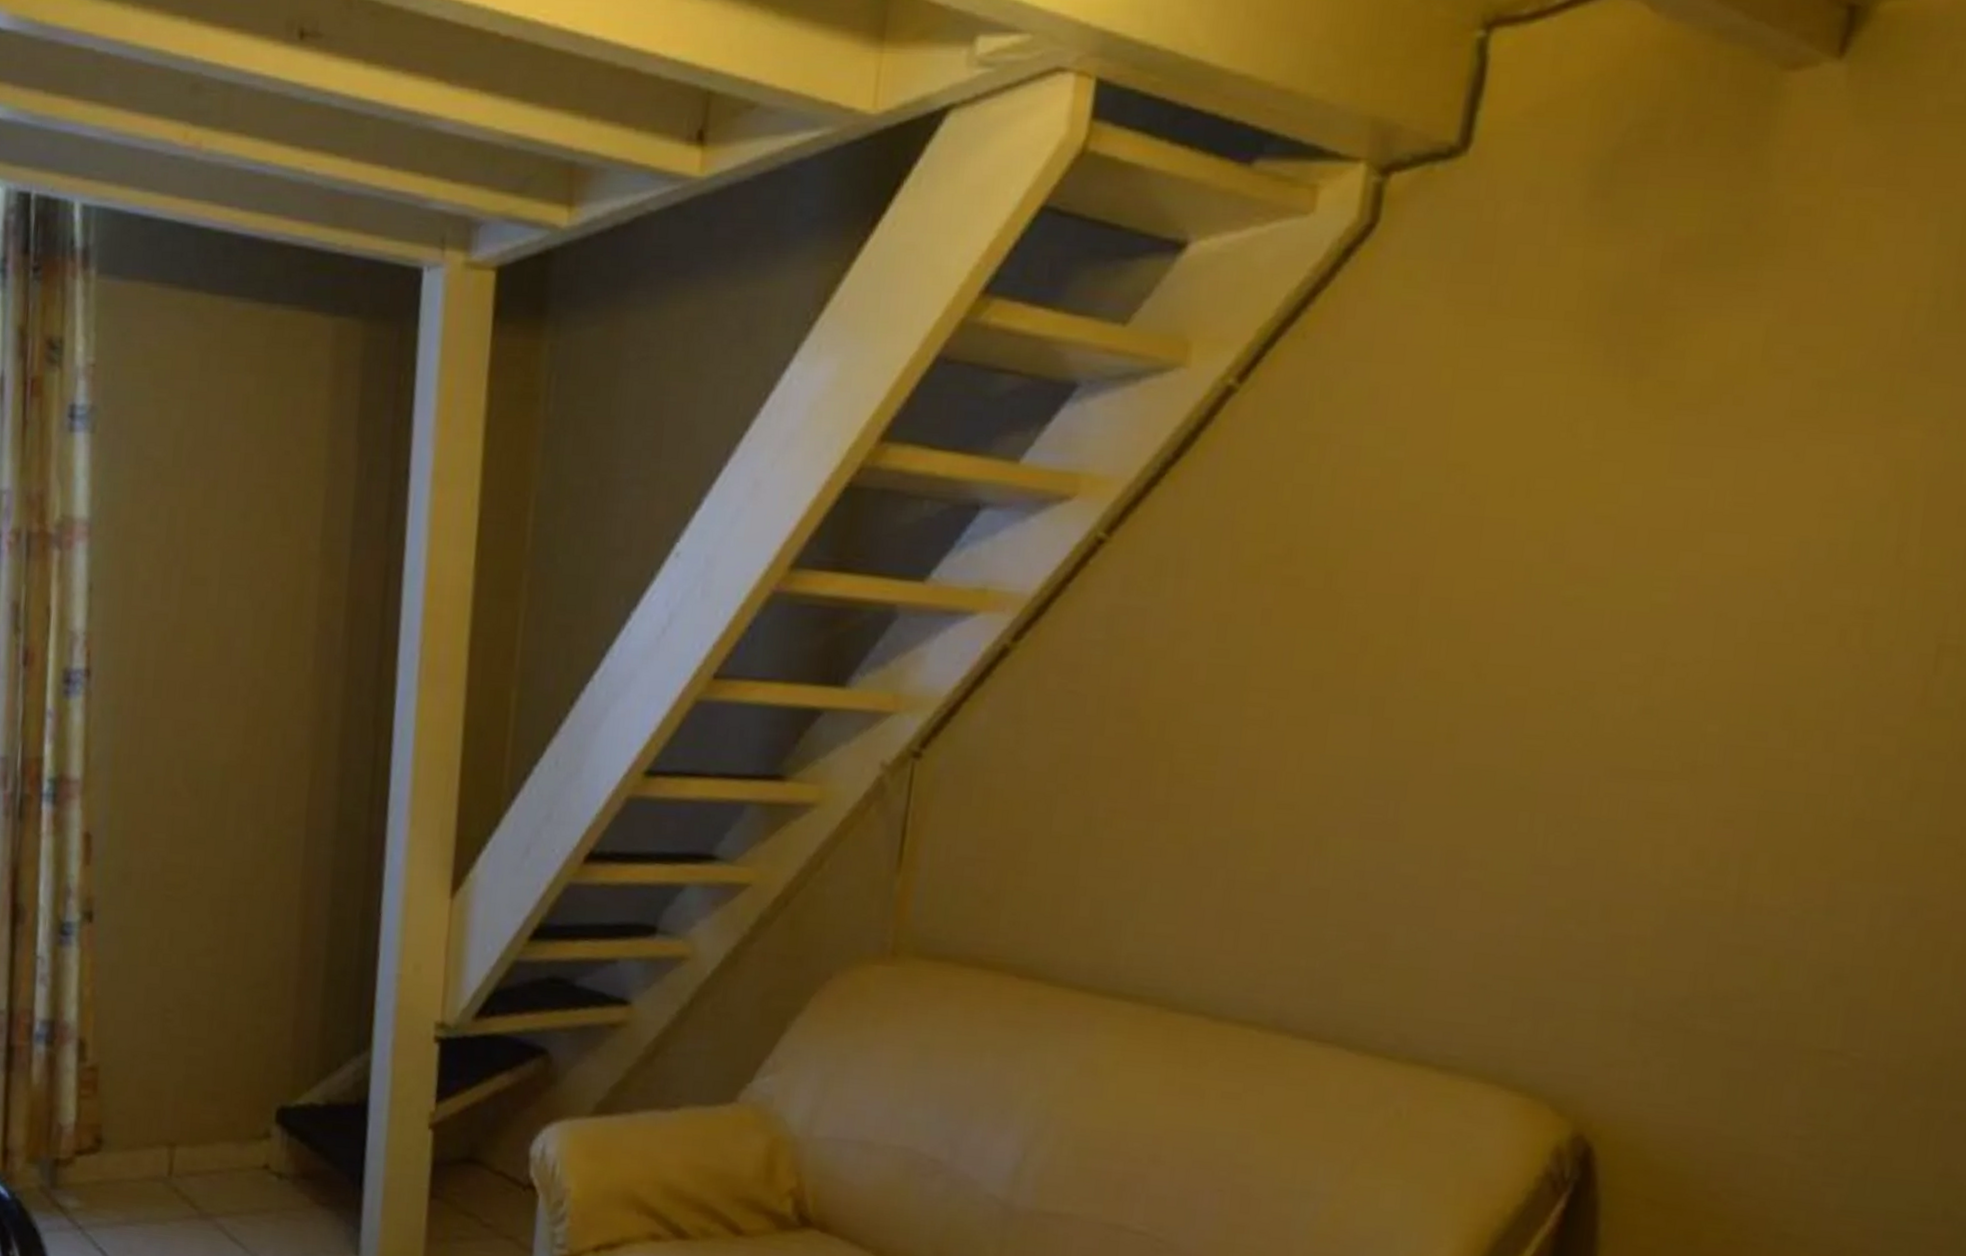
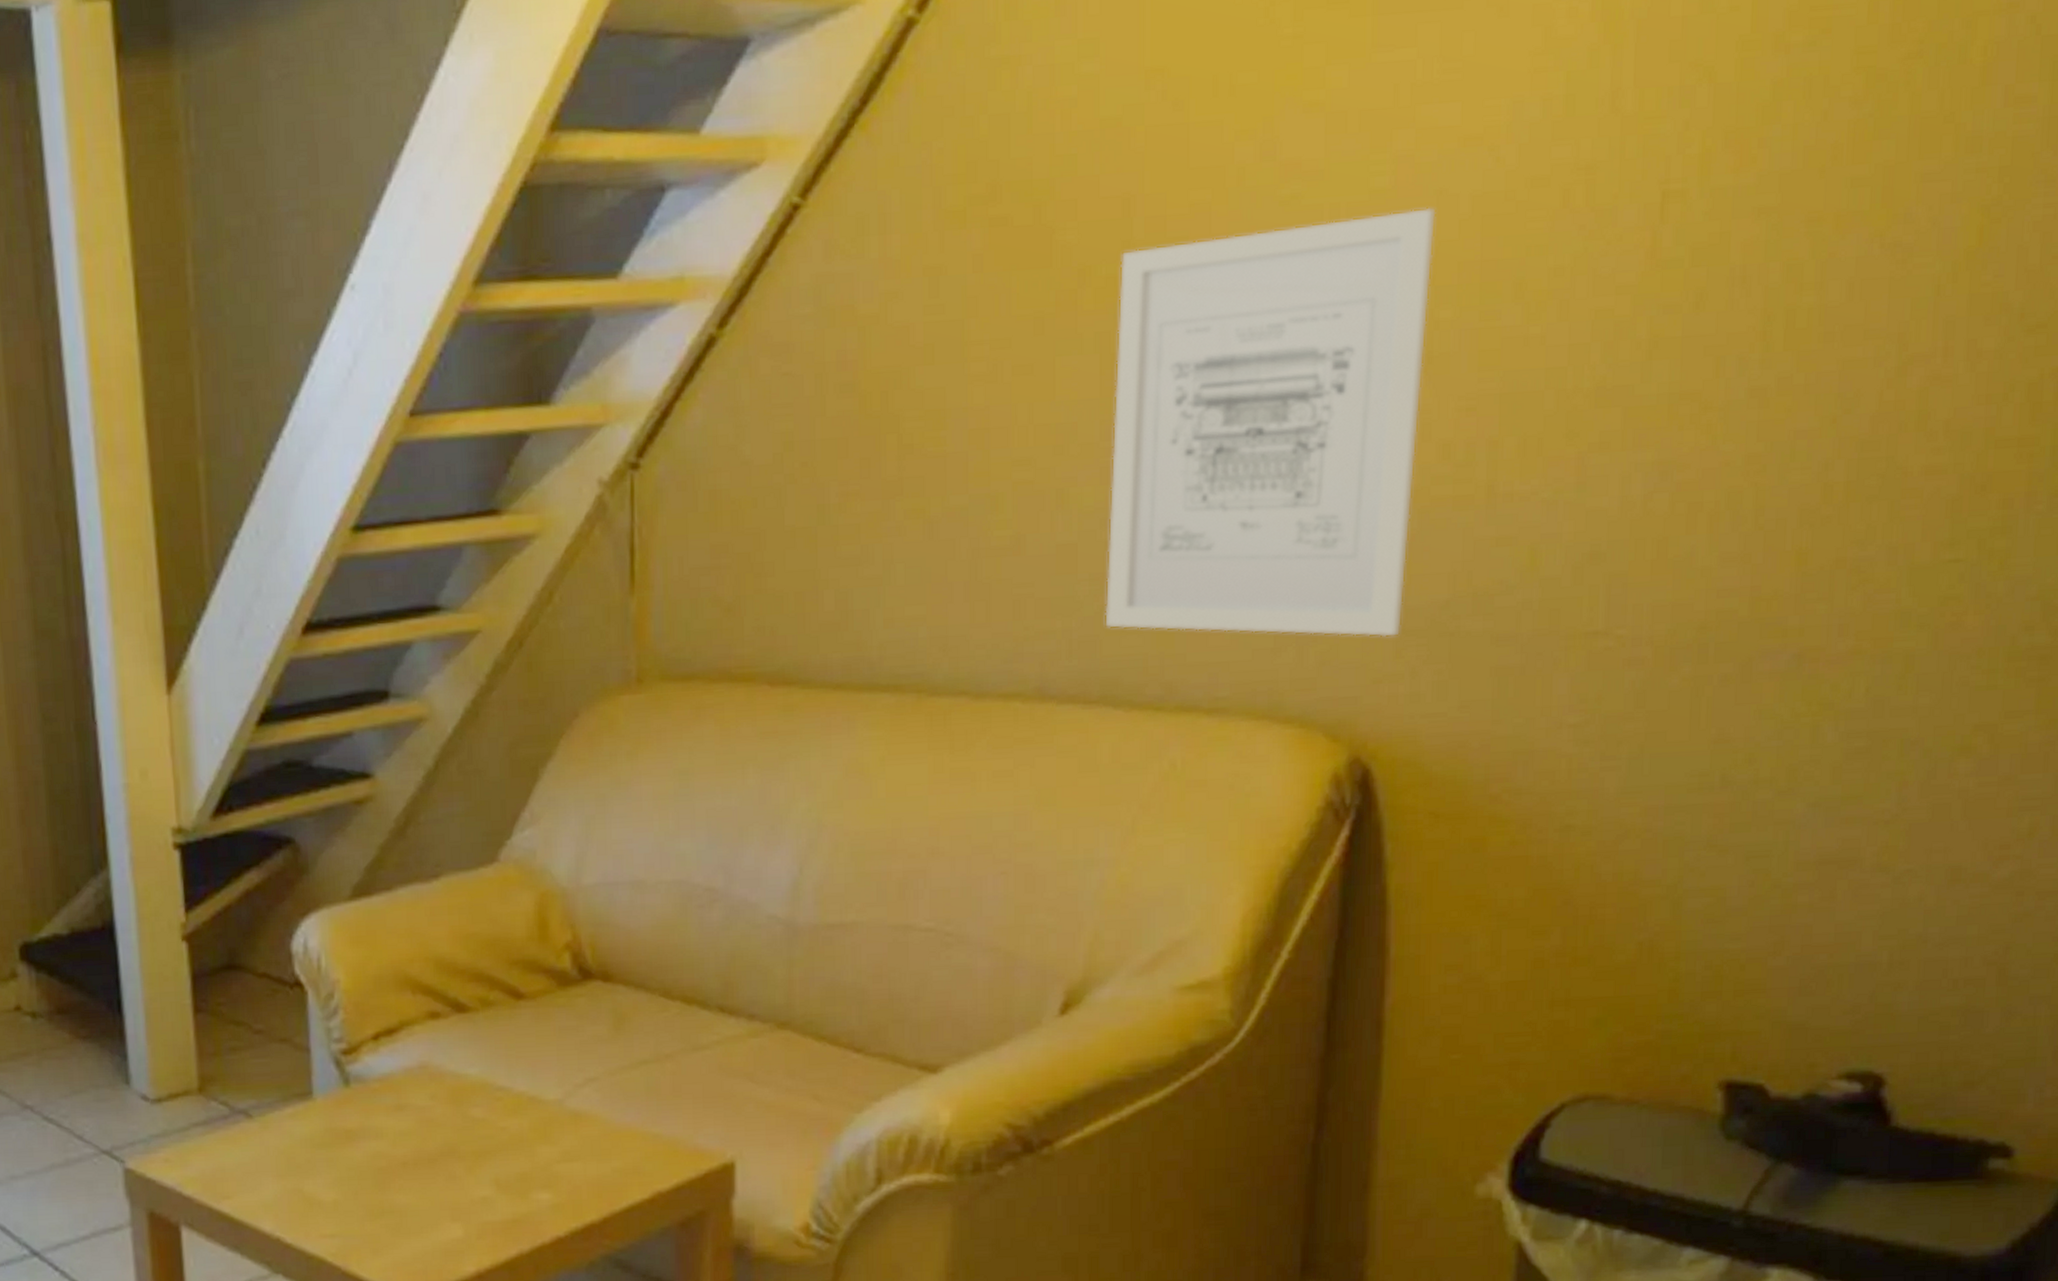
wall art: none [1349,625,1714,1026] -> present [1105,207,1436,638]

